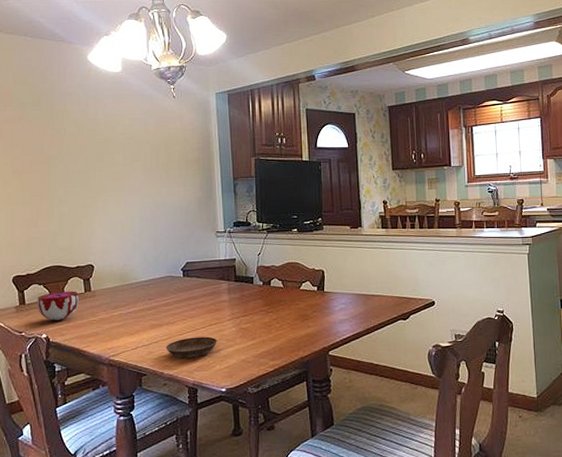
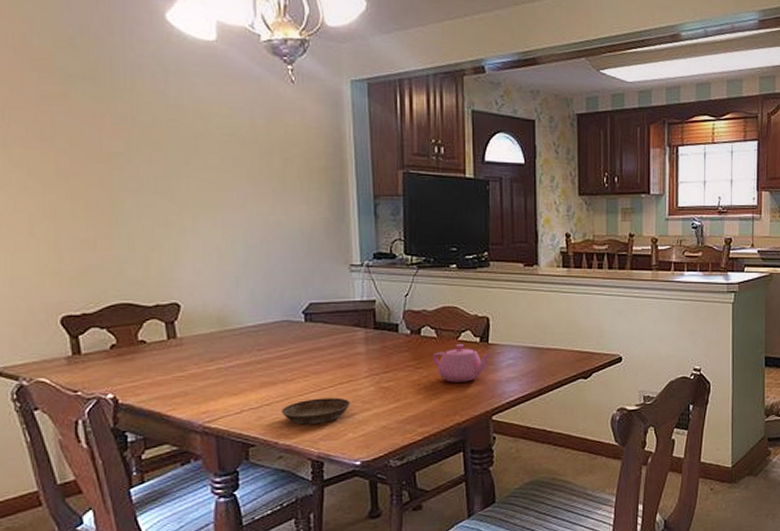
decorative bowl: present [37,291,79,321] -> none [98,337,159,376]
teapot: none [280,293,327,324] -> present [432,344,491,382]

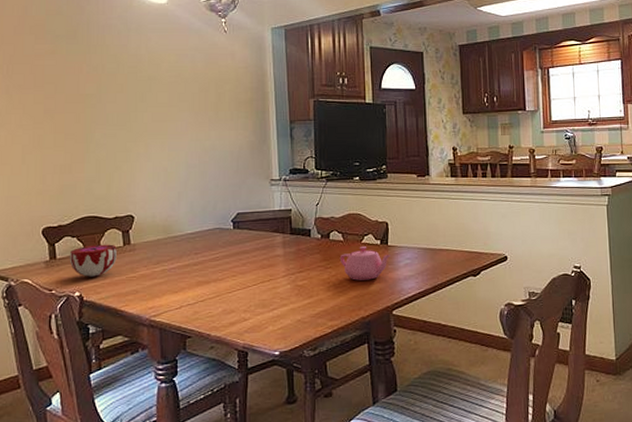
decorative bowl: none [98,337,159,376] -> present [69,244,117,277]
saucer: present [280,397,351,425] -> none [213,294,271,319]

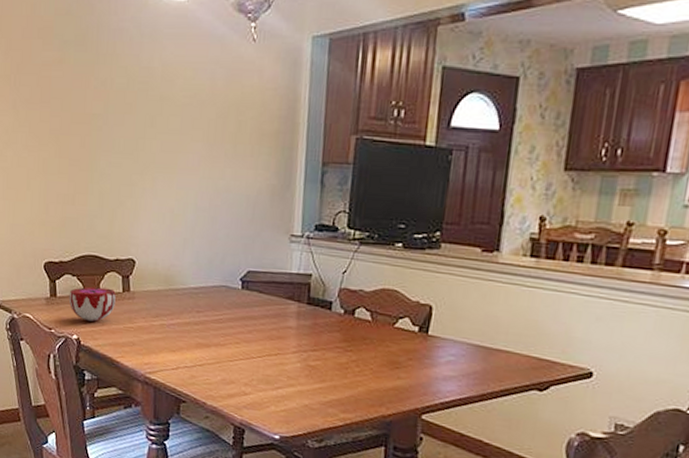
teapot: present [339,247,391,281] -> none [363,331,430,373]

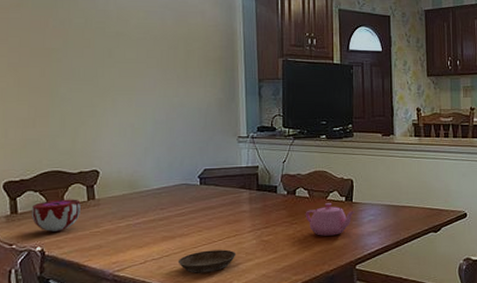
saucer: none [211,366,277,392] -> present [177,249,237,273]
teapot: none [363,331,430,373] -> present [305,203,355,236]

